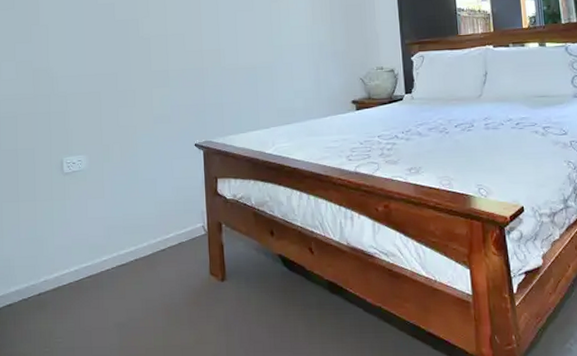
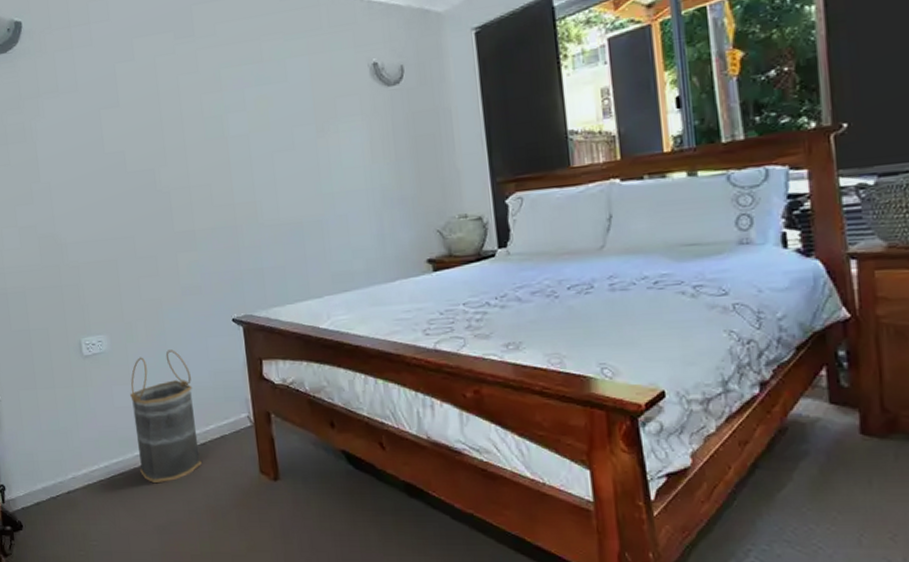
basket: none [103,169,161,285] -> present [130,349,202,484]

